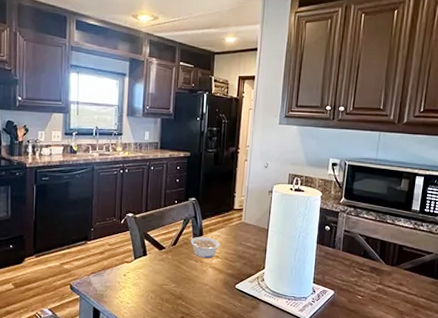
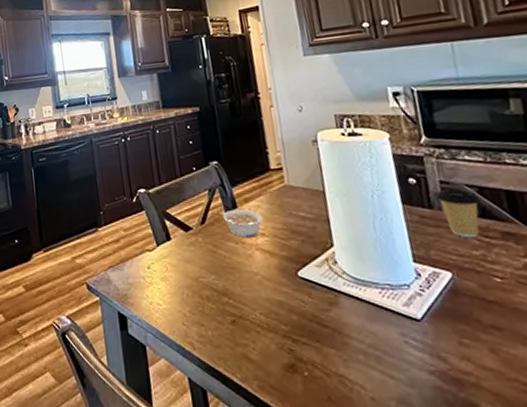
coffee cup: none [339,236,365,270] -> present [436,188,481,238]

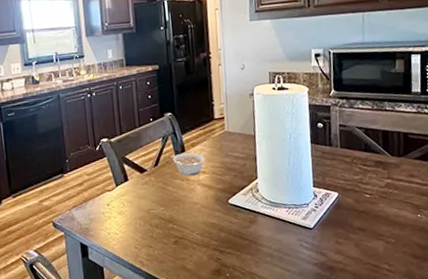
coffee cup: present [436,188,481,238] -> none [336,130,365,167]

